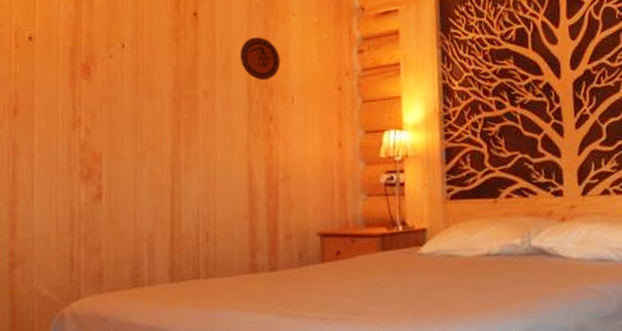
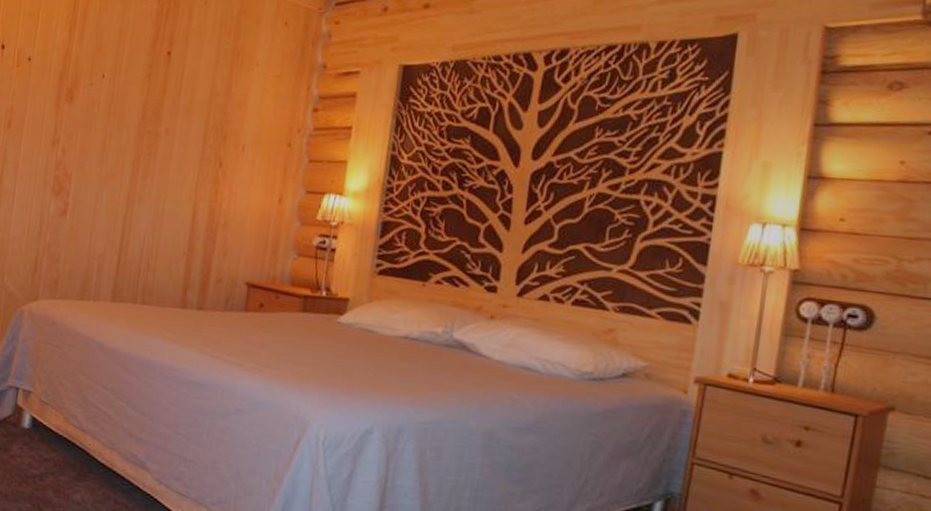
decorative plate: present [239,37,281,81] -> none [202,82,239,127]

